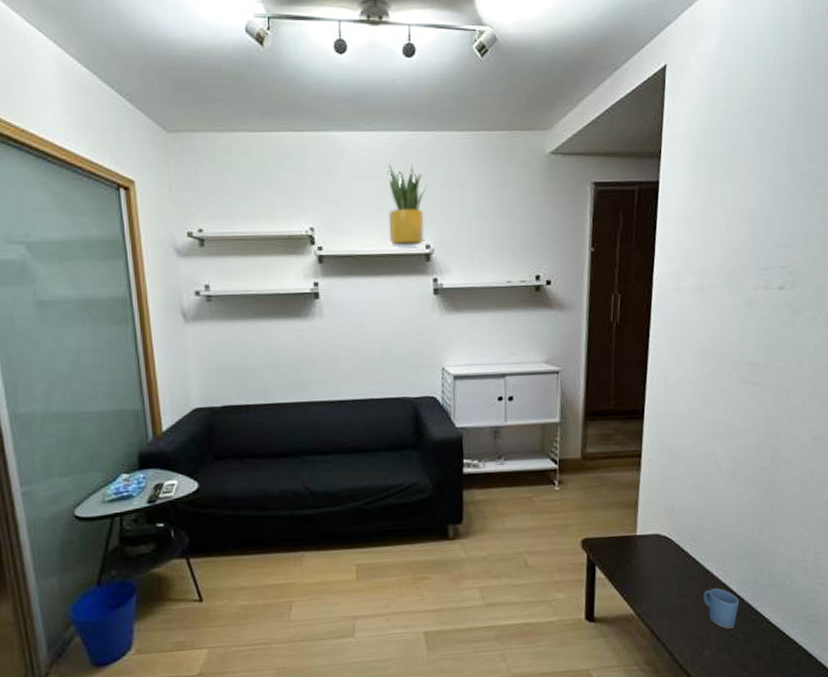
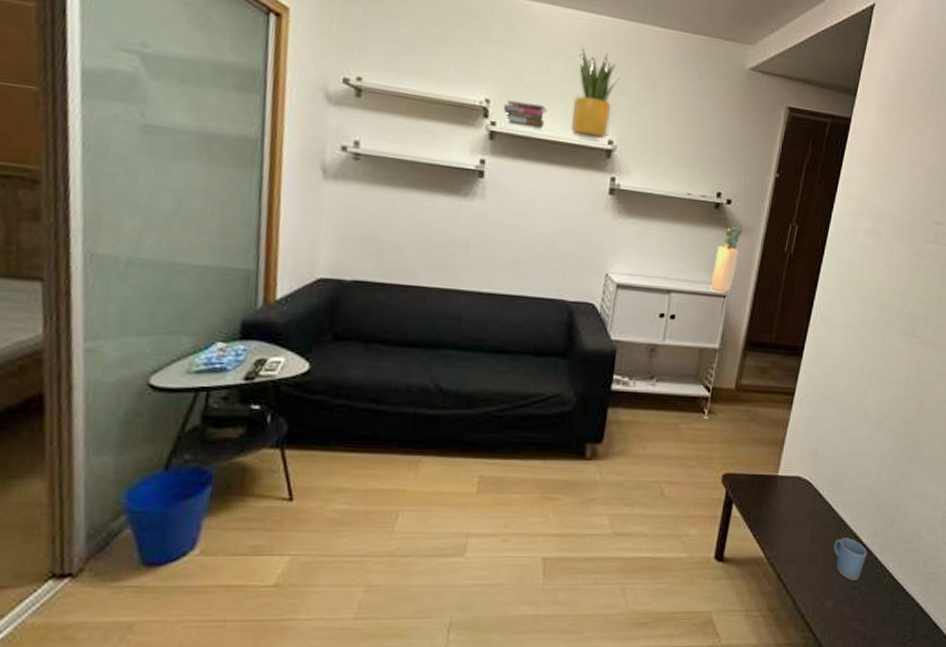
books: none [328,224,365,247] -> present [504,101,546,130]
vase: none [543,296,566,370] -> present [711,217,743,293]

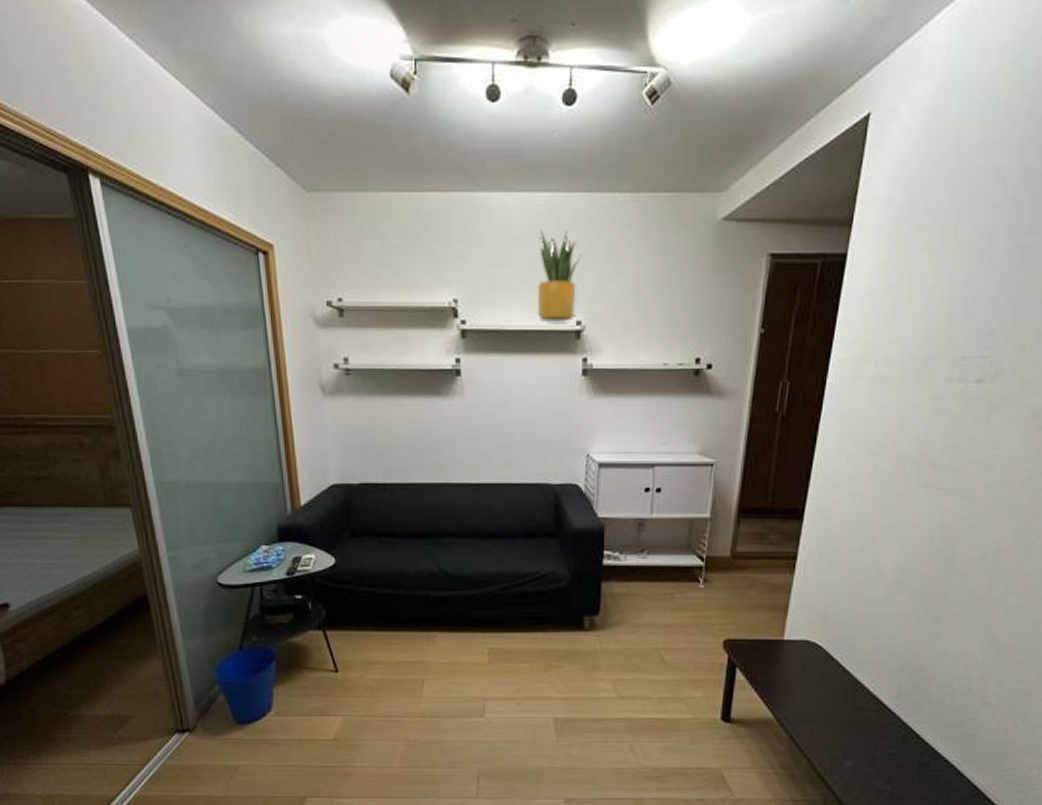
books: present [504,101,546,130] -> none [472,297,512,321]
vase: present [711,217,743,293] -> none [696,382,727,461]
mug: present [833,538,868,580] -> none [850,700,890,741]

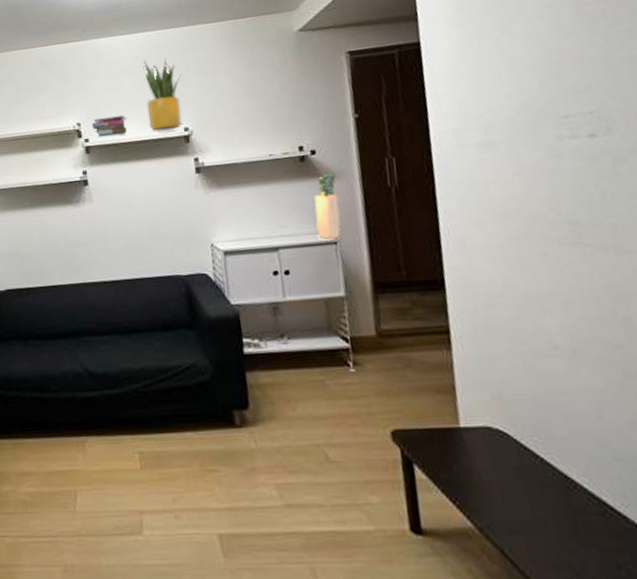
books: none [472,297,512,321] -> present [92,115,127,138]
vase: none [696,382,727,461] -> present [314,164,341,240]

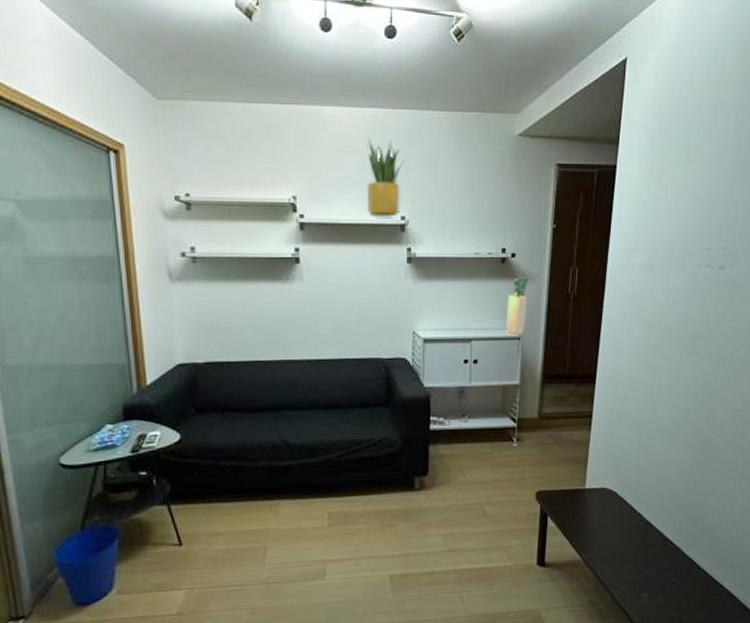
books: present [92,115,127,138] -> none [309,195,345,216]

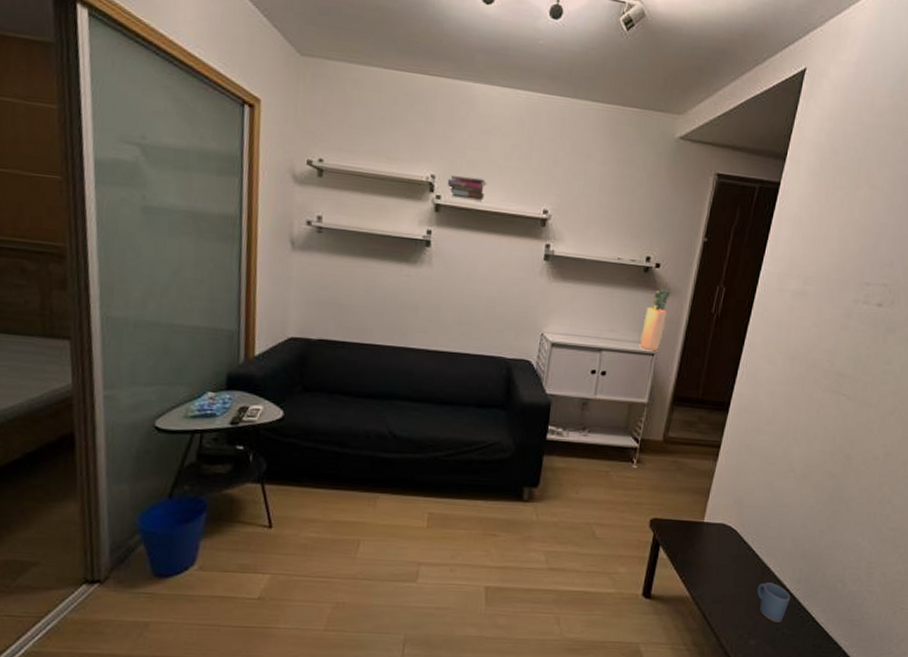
books: none [309,195,345,216] -> present [448,176,486,201]
planter: present [367,138,404,217] -> none [509,123,554,210]
mug: none [643,537,675,574] -> present [757,582,791,623]

